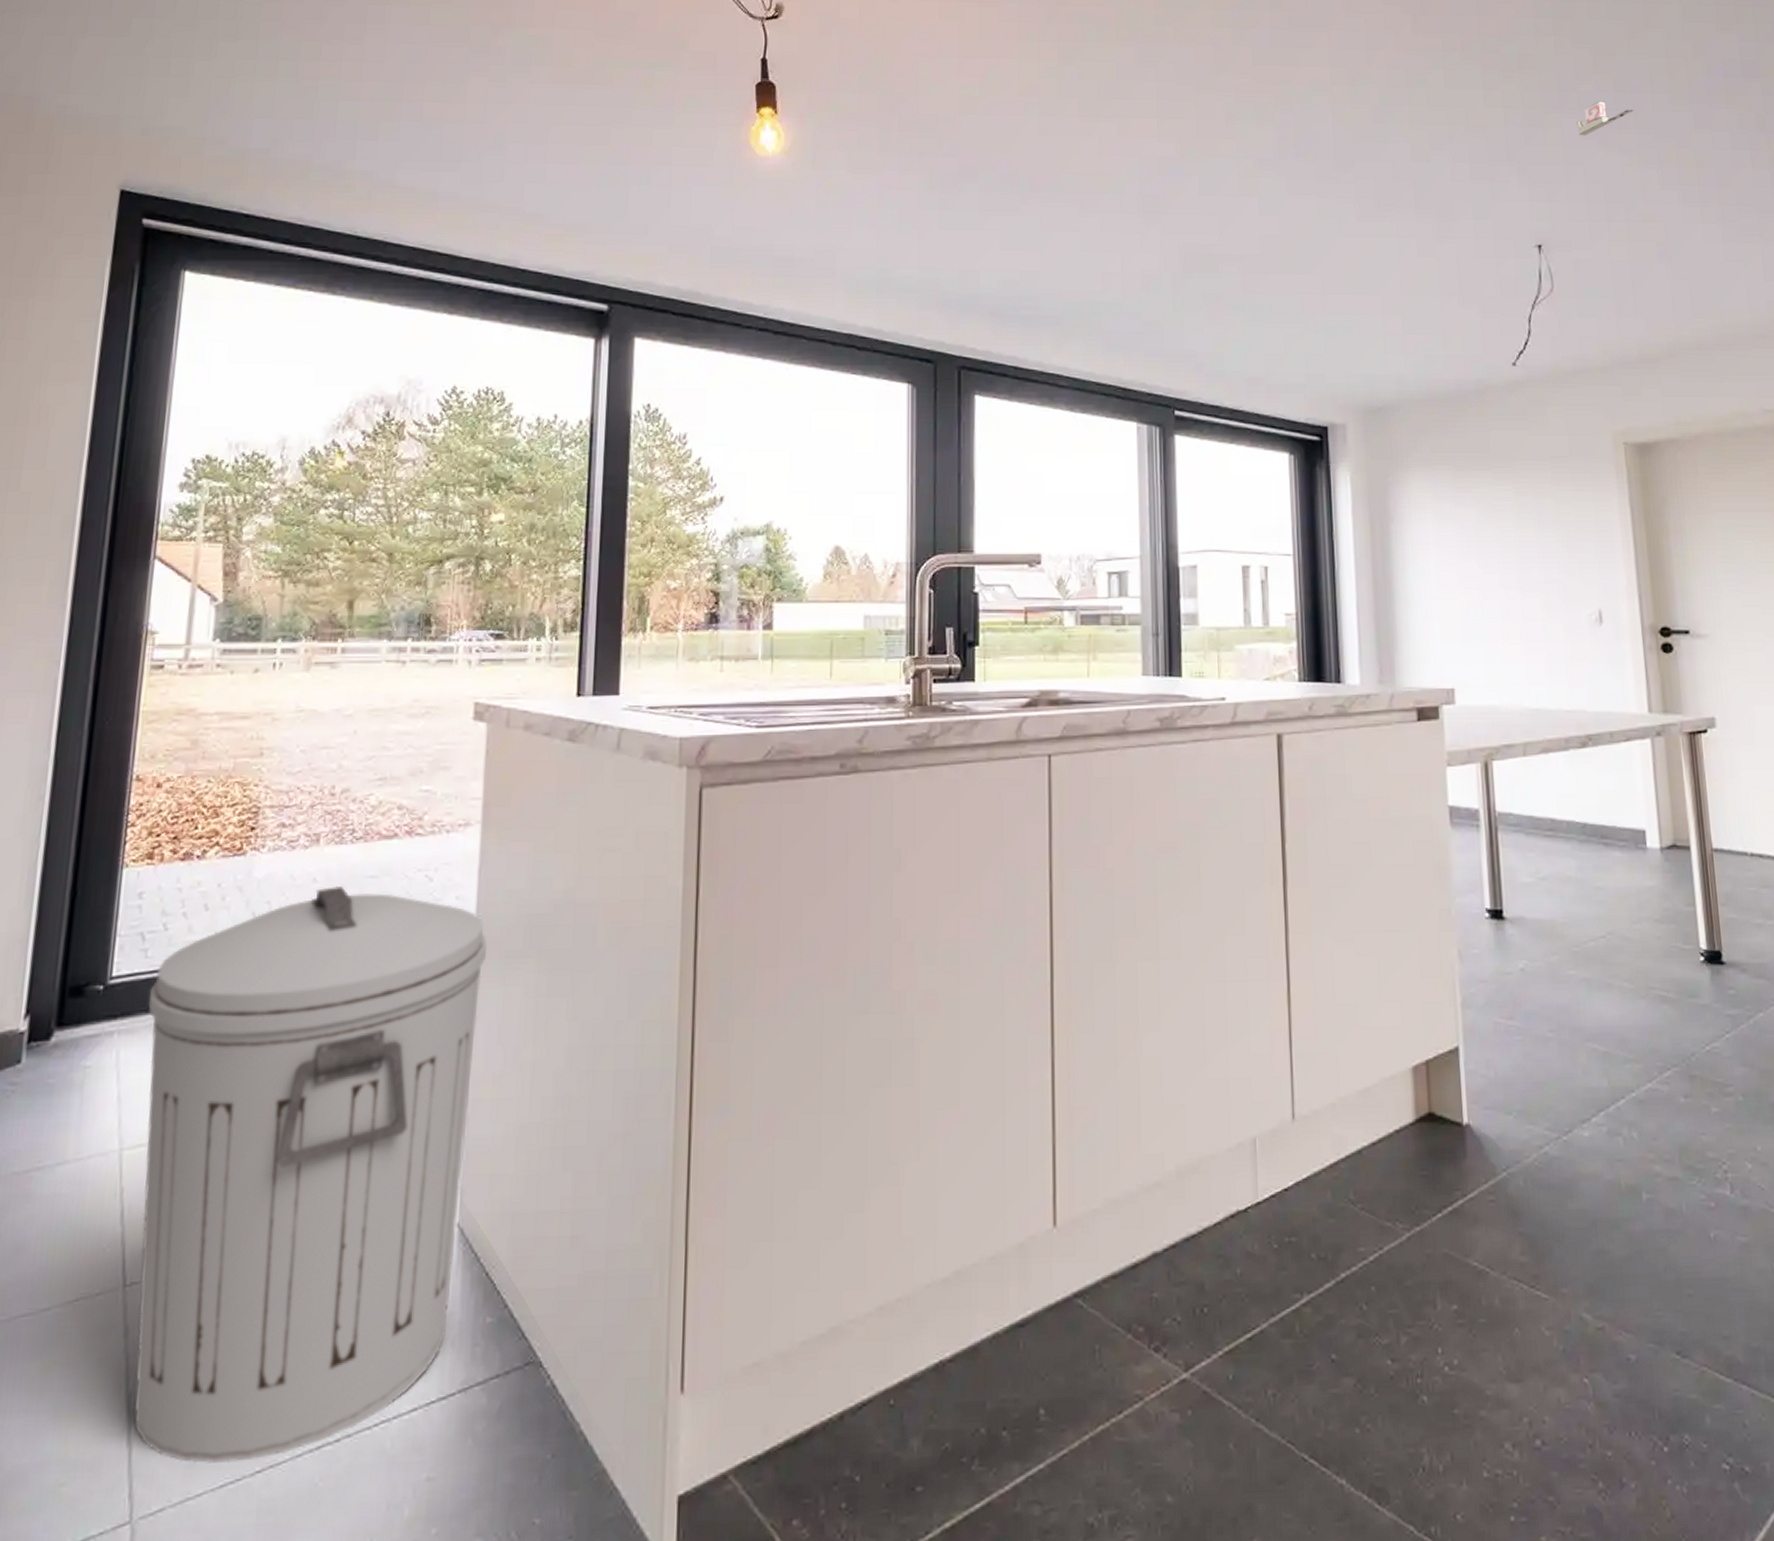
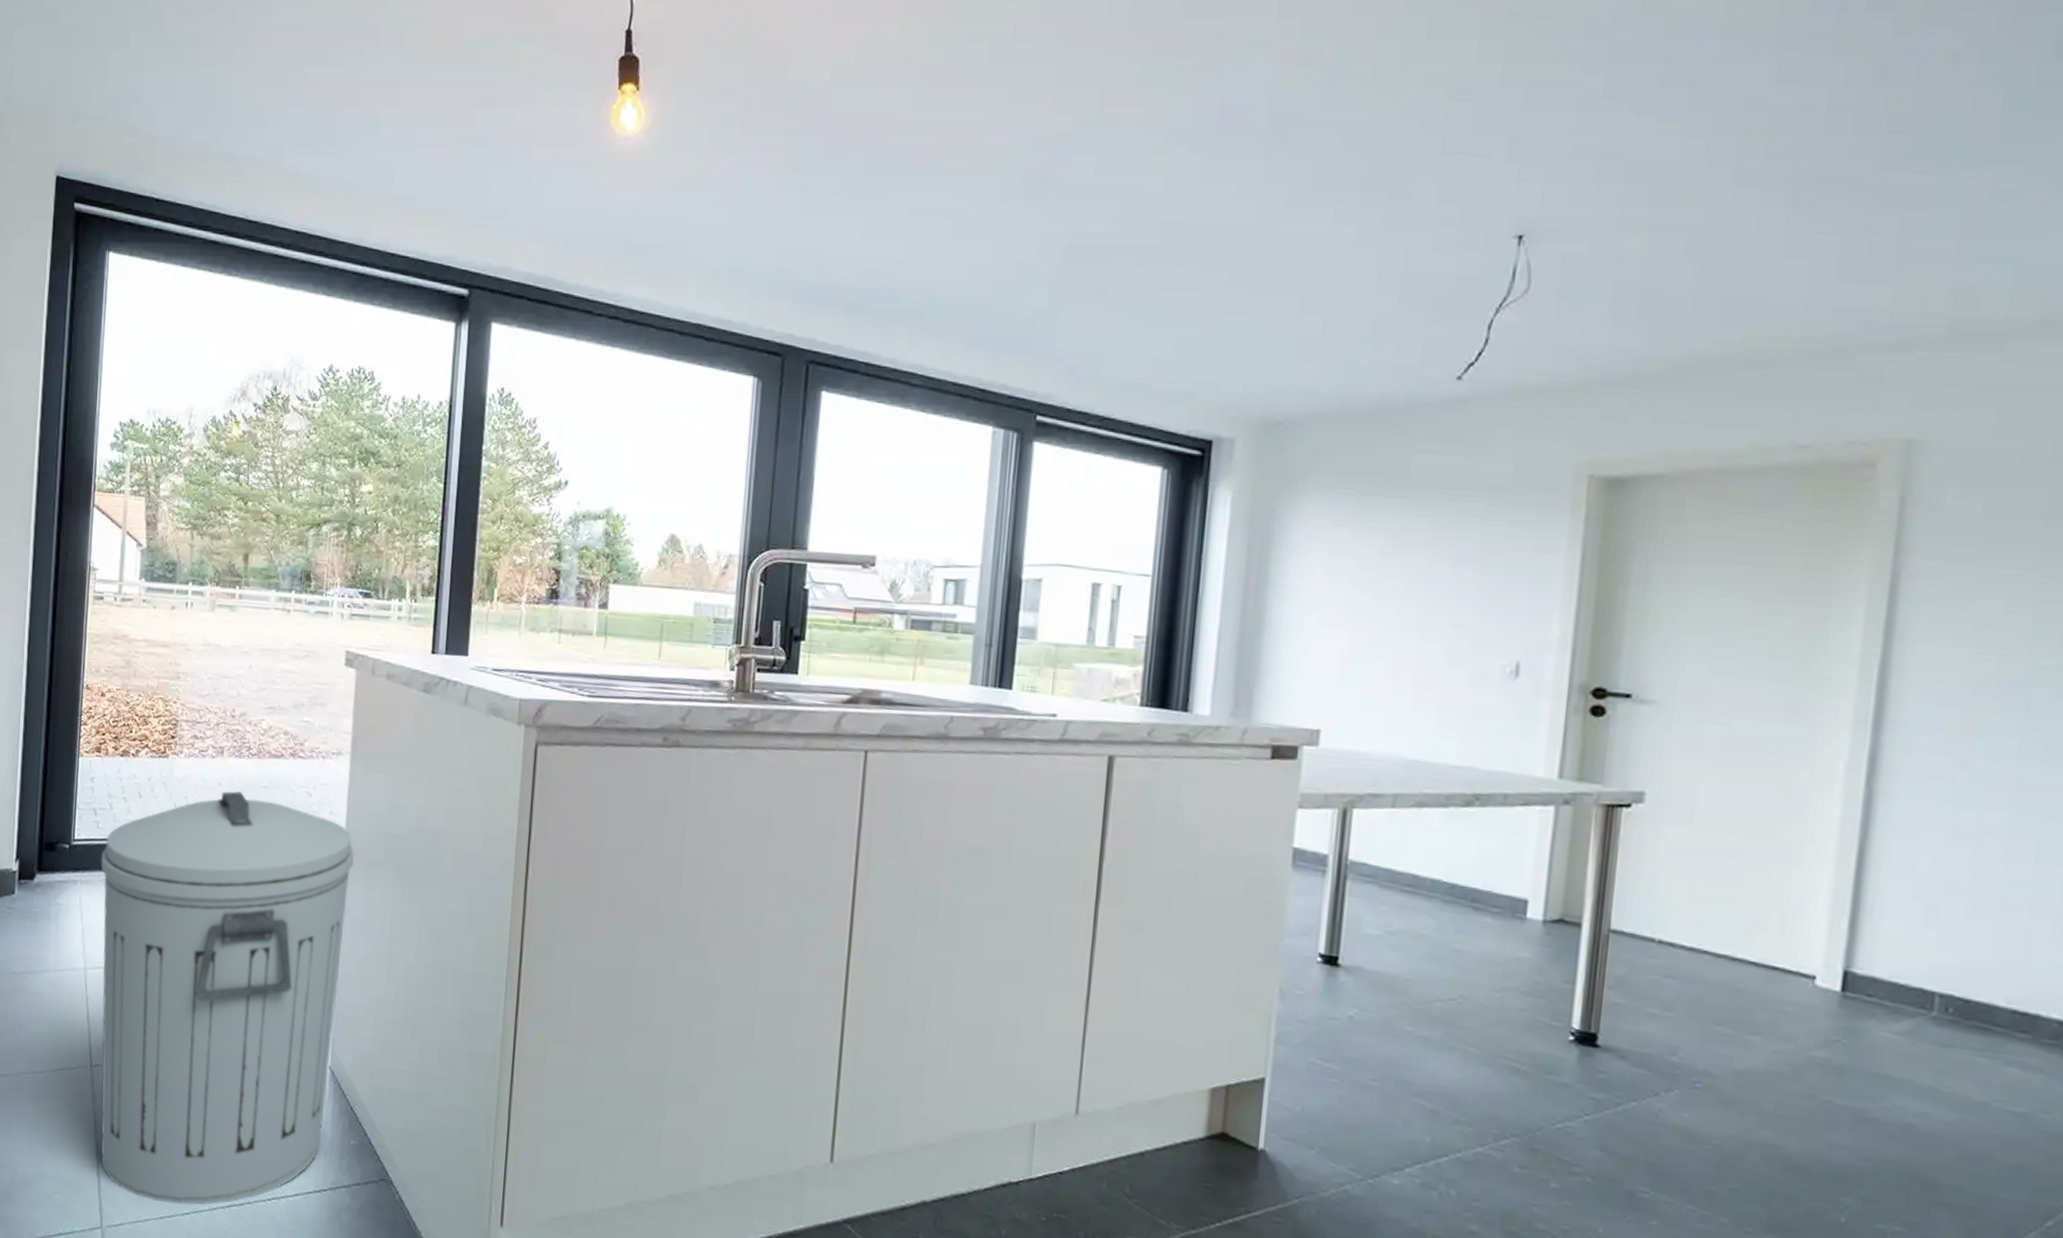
tape dispenser: present [1576,101,1633,136] -> none [1602,51,1689,97]

